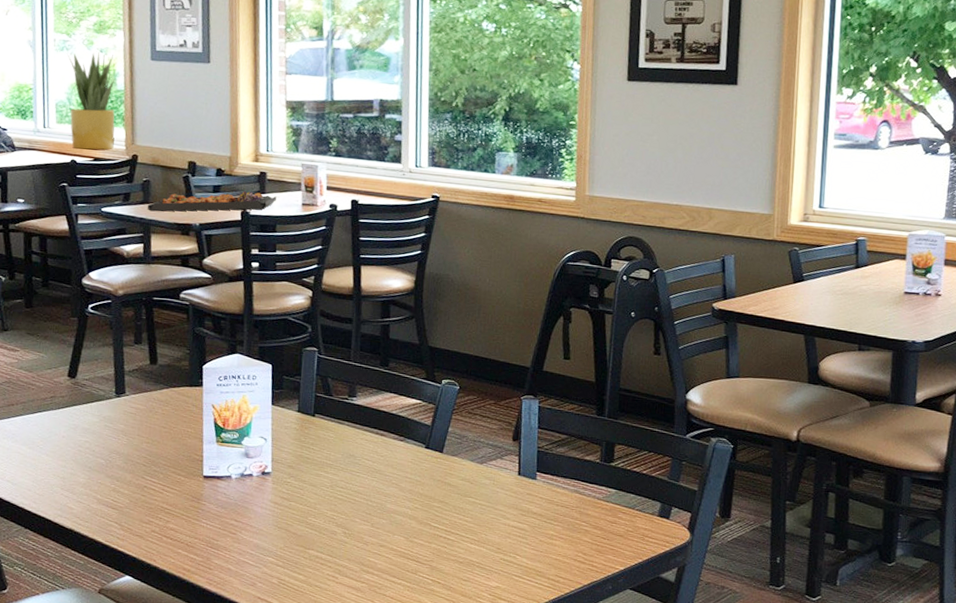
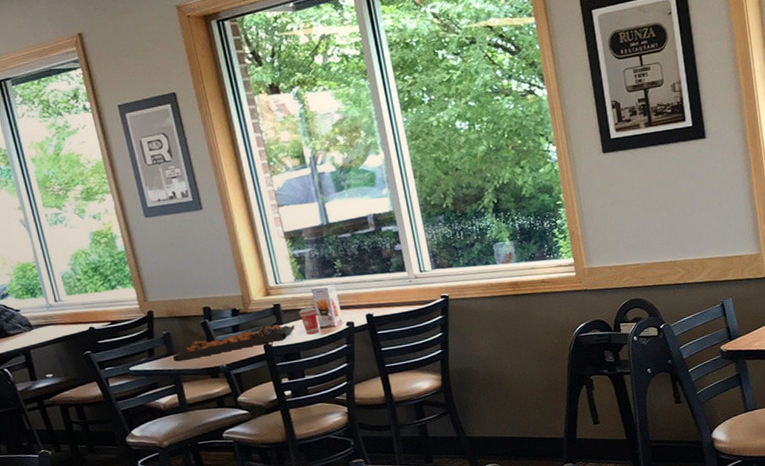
planter: present [67,52,116,151] -> none [62,219,128,317]
beverage cup: none [279,168,302,210] -> present [291,297,319,335]

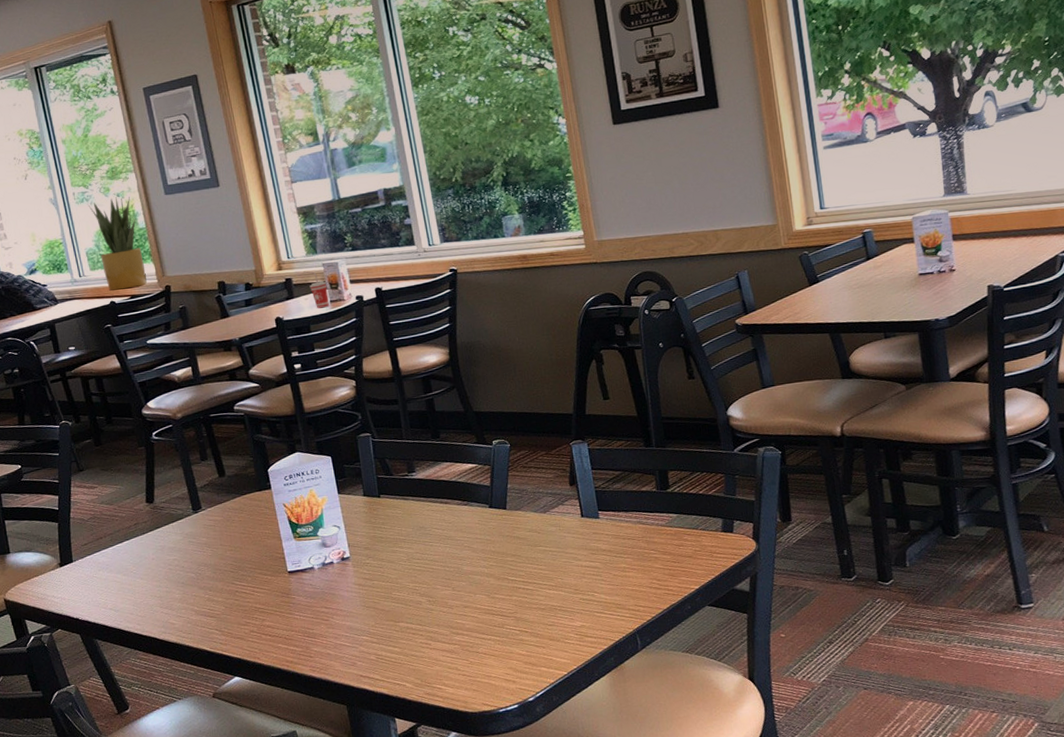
planter: none [62,219,128,317] -> present [88,197,147,292]
food tray: present [172,324,295,362] -> none [188,298,305,335]

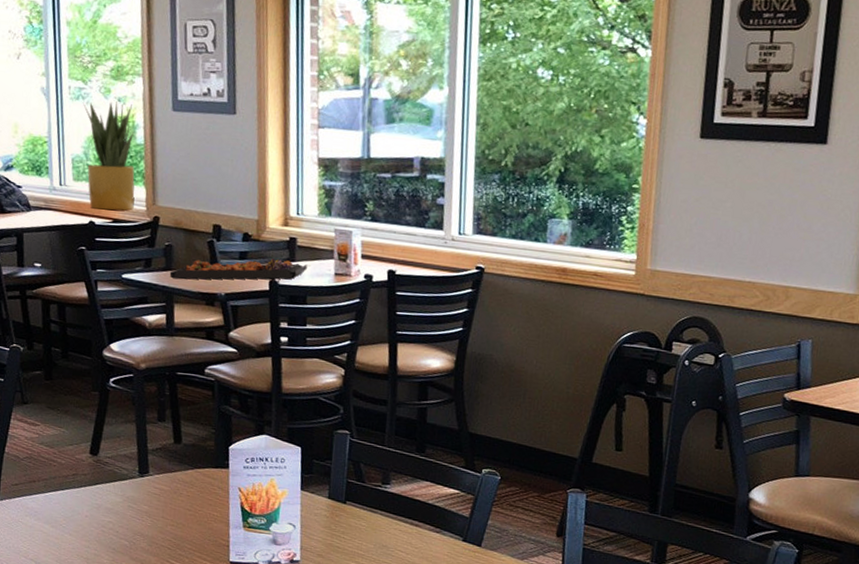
food tray: none [188,298,305,335] -> present [169,257,307,280]
beverage cup: present [302,271,329,309] -> none [310,233,335,280]

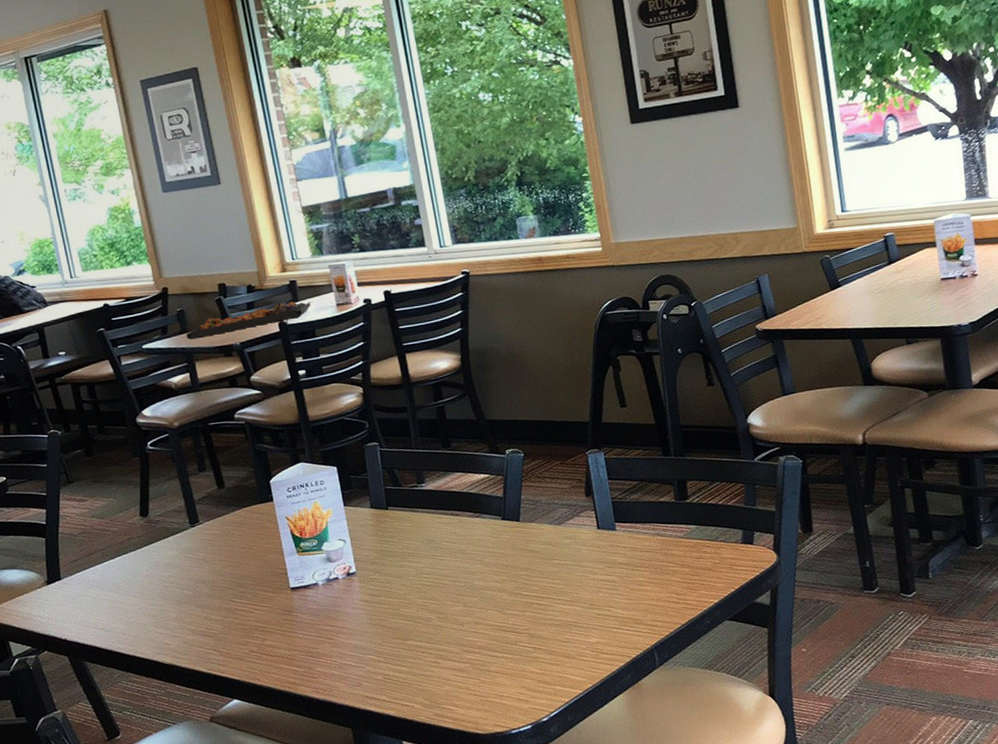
planter: present [83,101,135,211] -> none [80,194,143,294]

